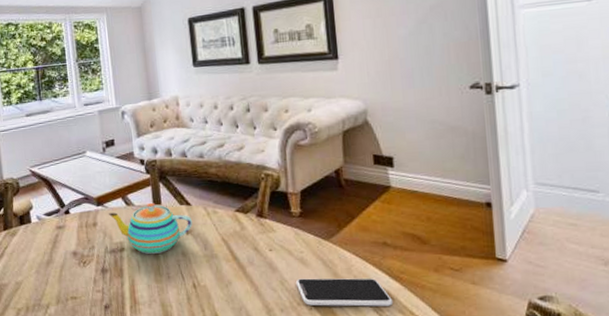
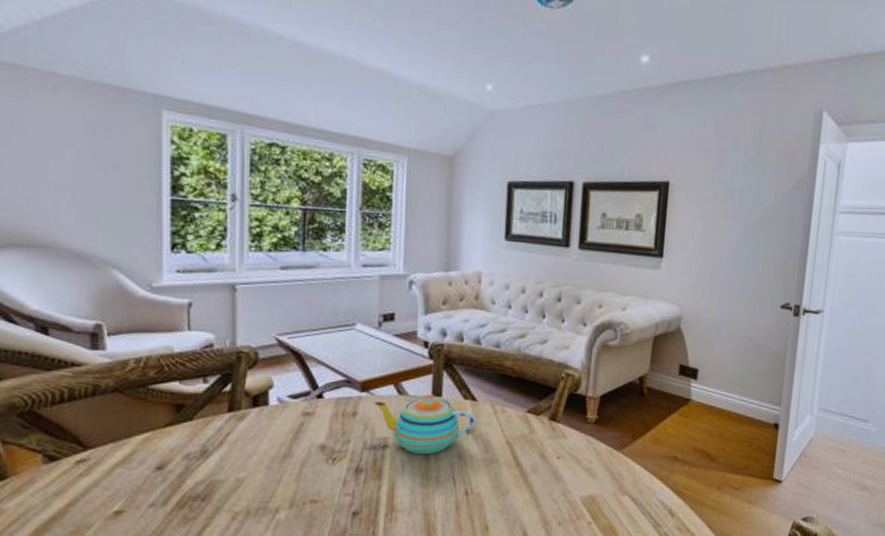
smartphone: present [295,278,394,307] -> none [579,490,673,522]

